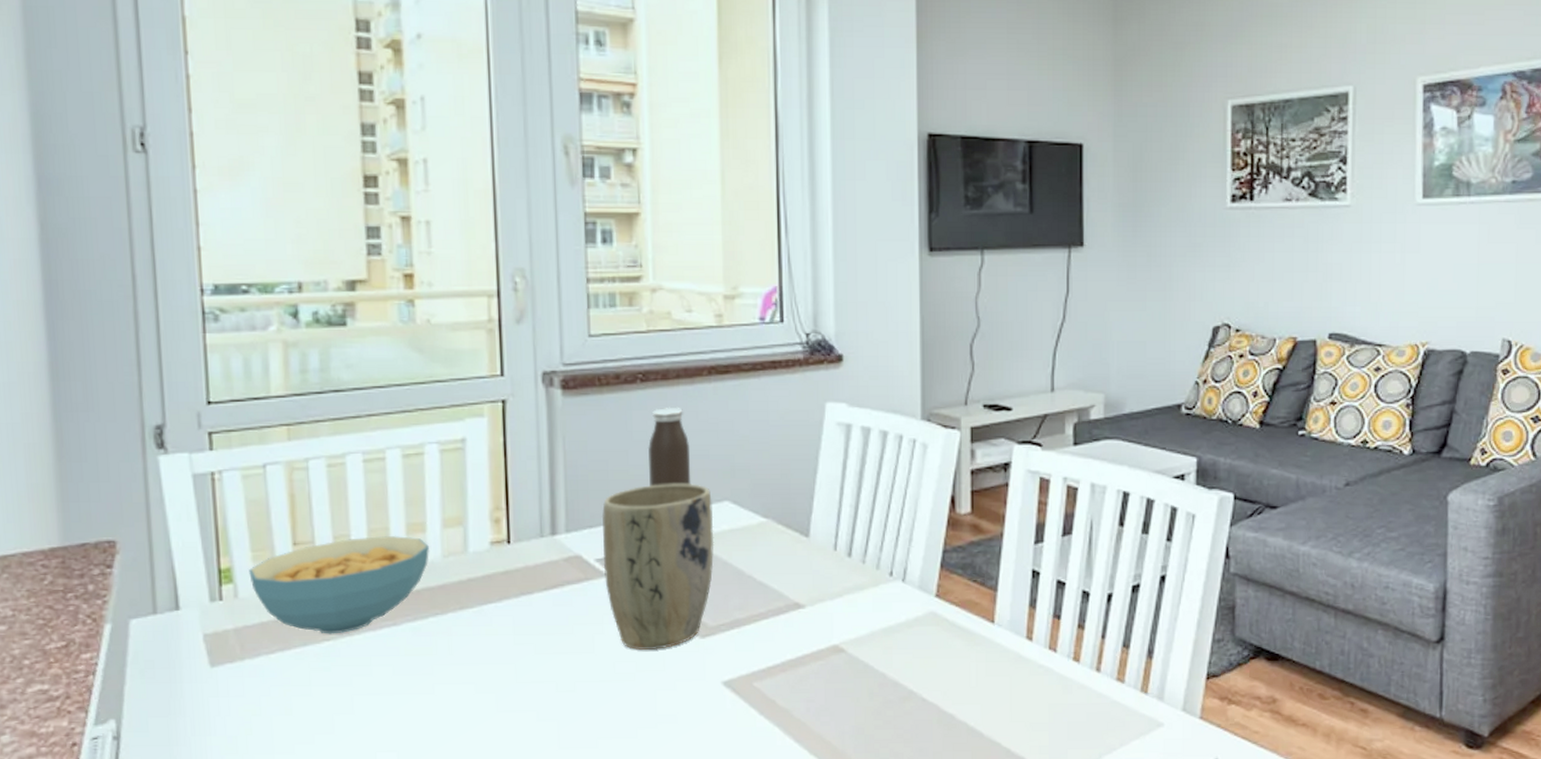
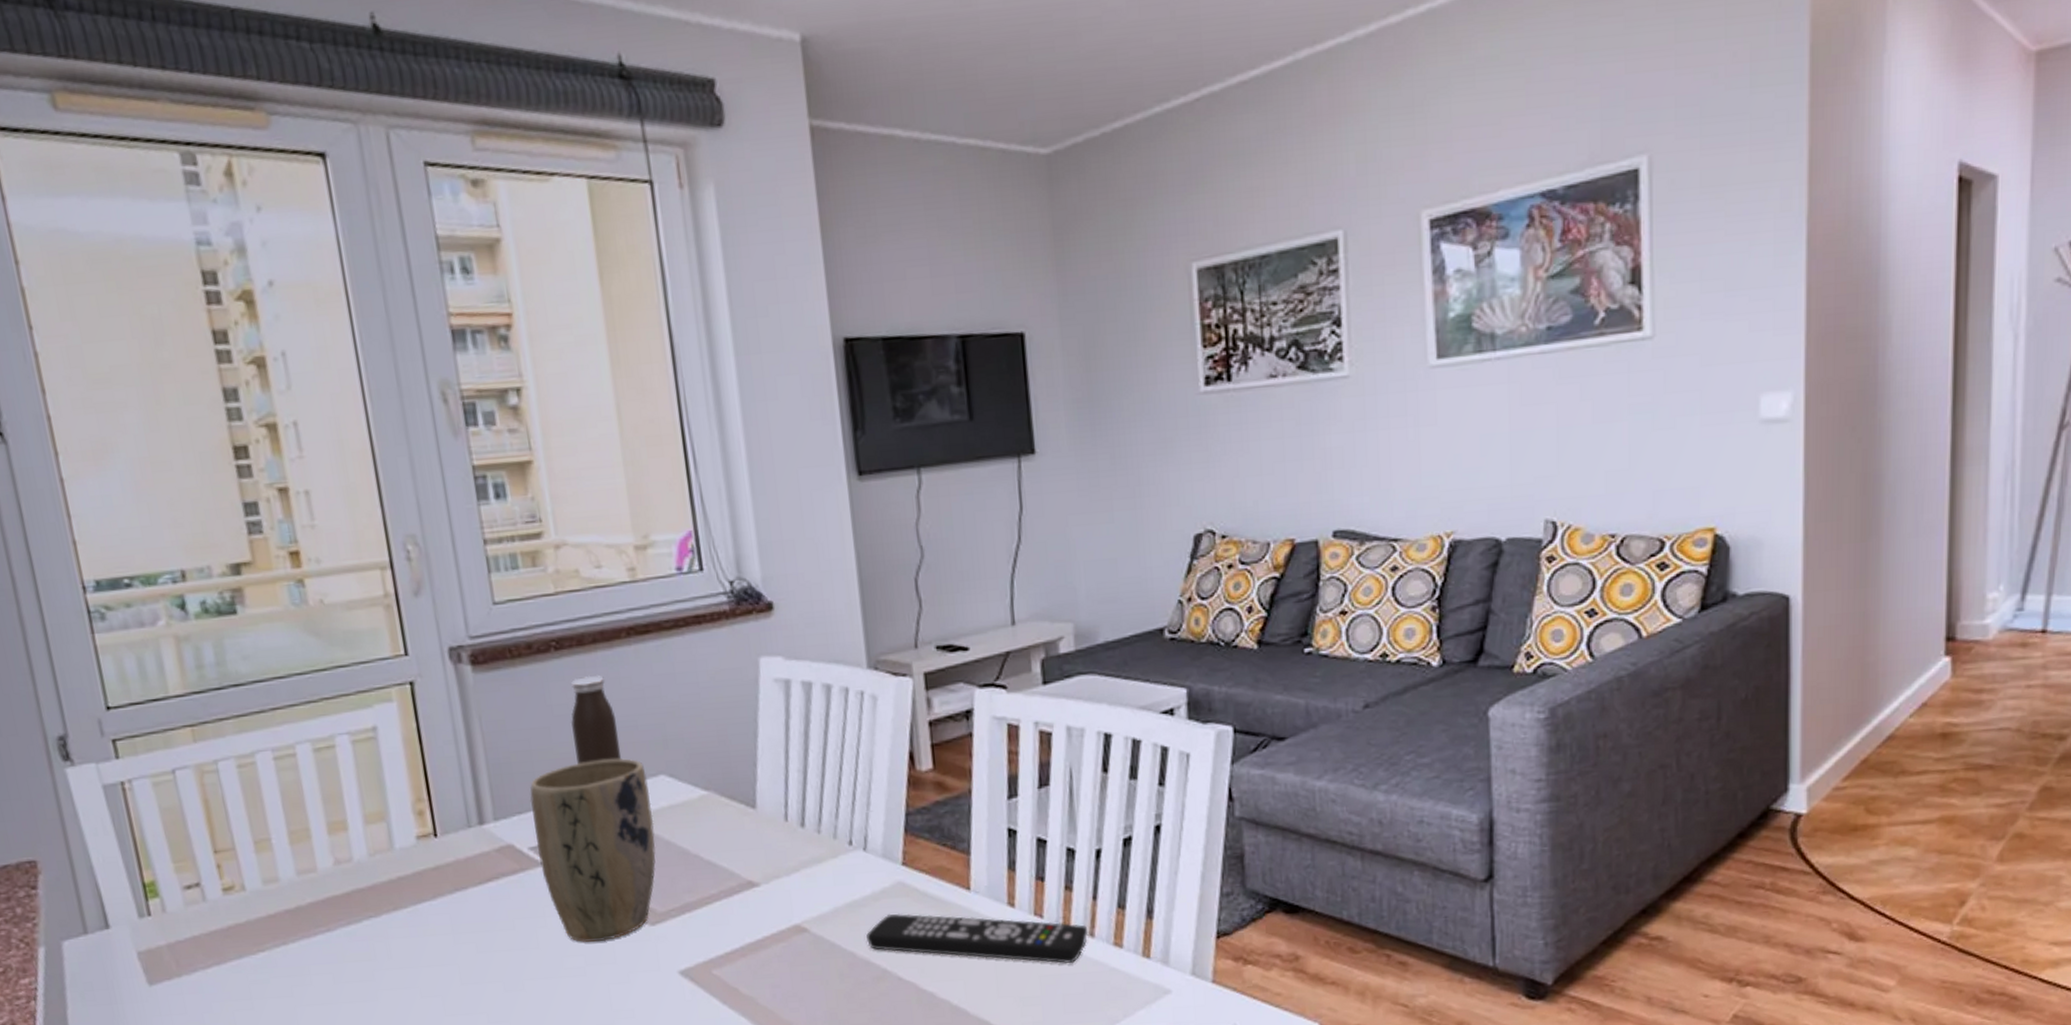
cereal bowl: present [249,535,429,634] -> none [173,835,355,945]
remote control: none [898,640,1094,695] -> present [866,913,1087,964]

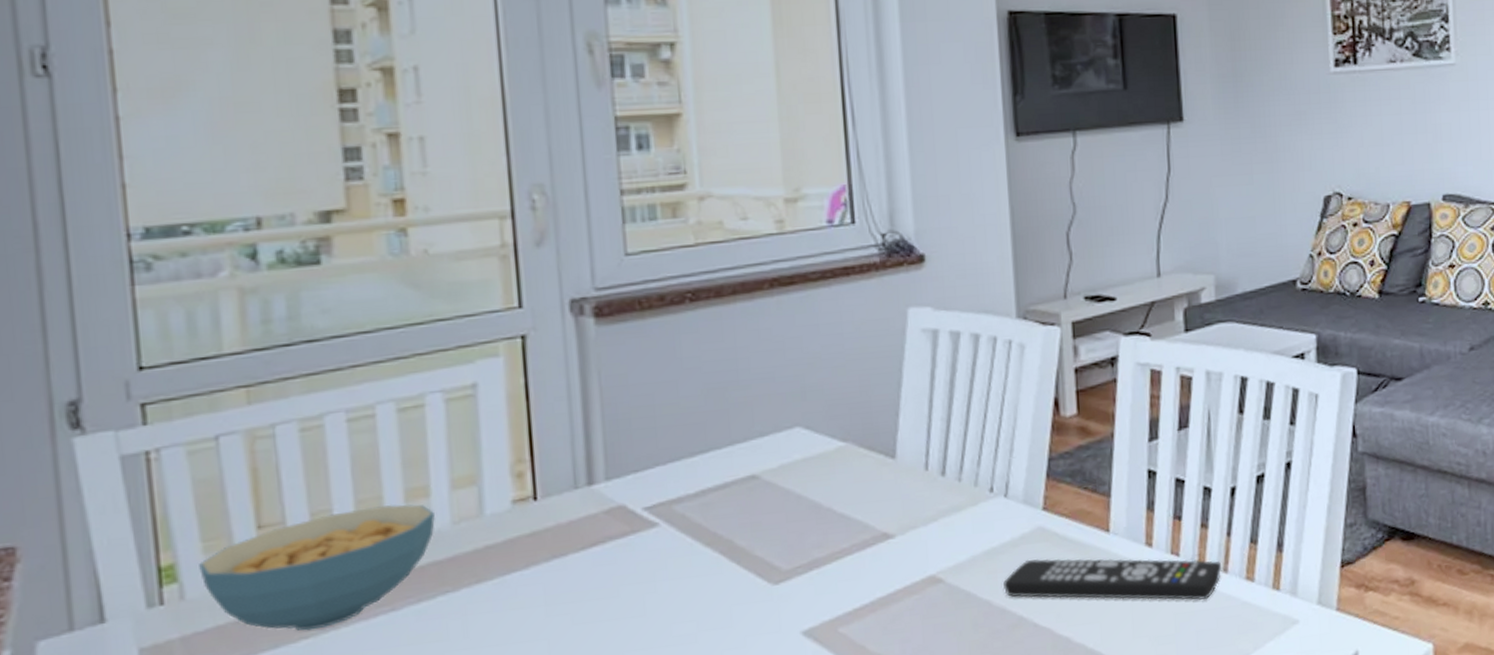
cereal bowl: none [173,835,355,945] -> present [199,503,435,631]
plant pot: present [530,758,656,942] -> none [648,411,786,607]
water bottle: present [570,674,622,765] -> none [701,326,755,419]

